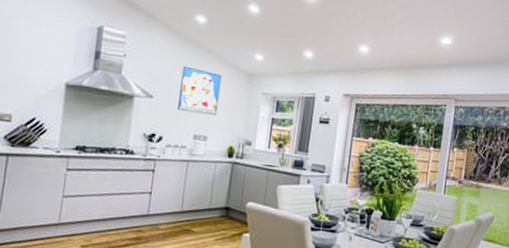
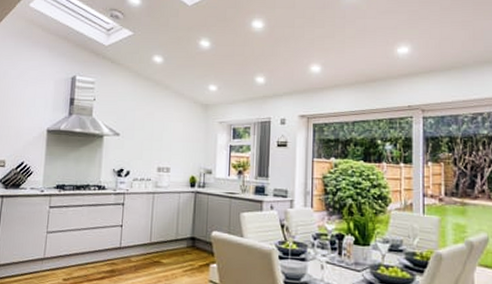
wall art: present [178,65,222,115] -> none [142,103,180,147]

